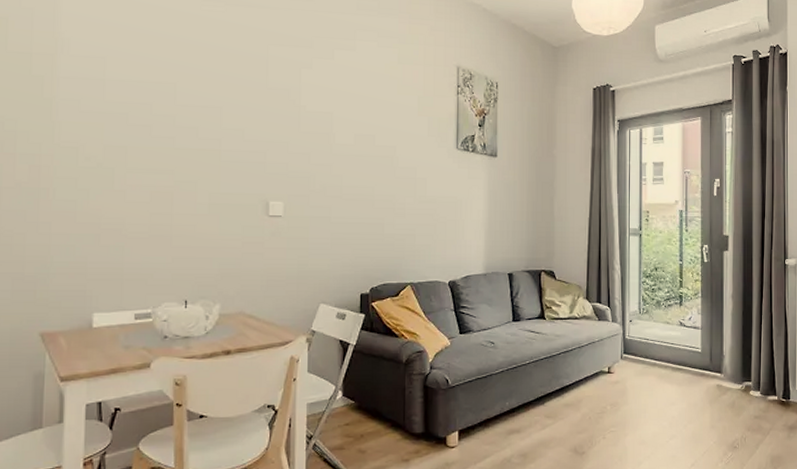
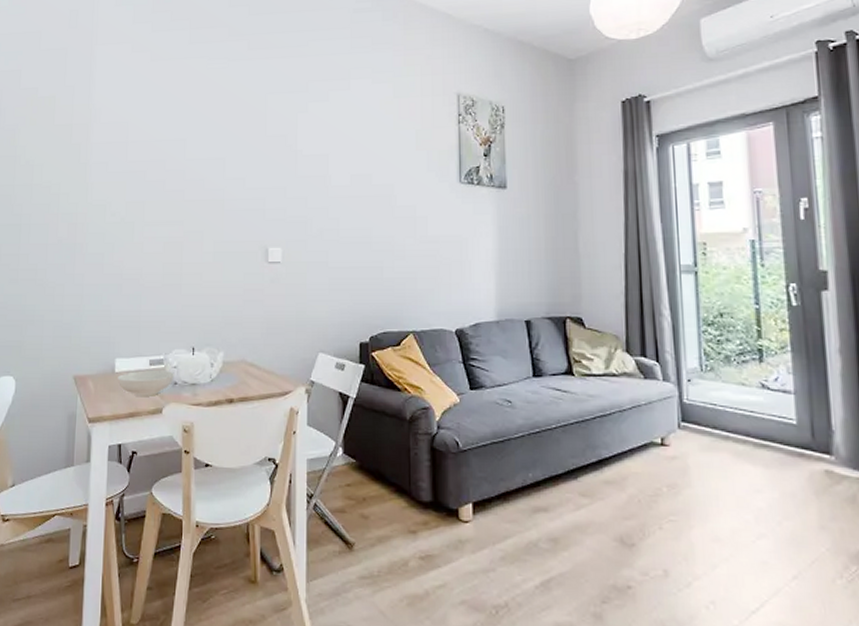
bowl: none [96,325,165,351] -> present [117,370,175,396]

